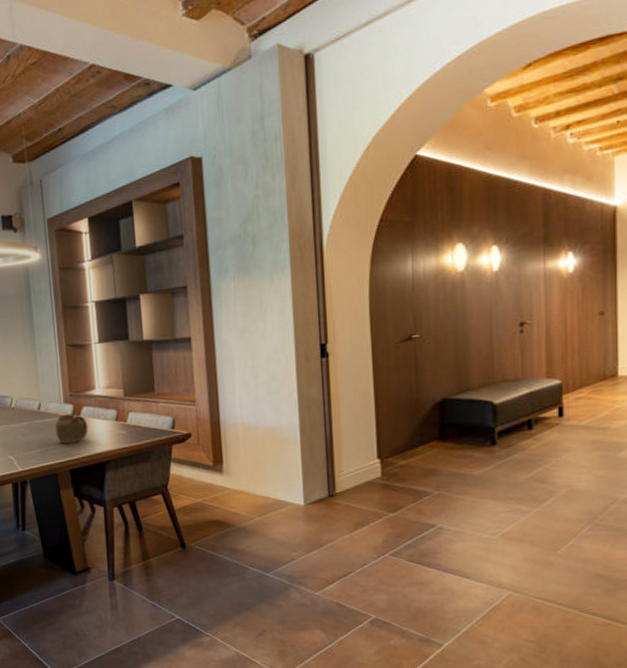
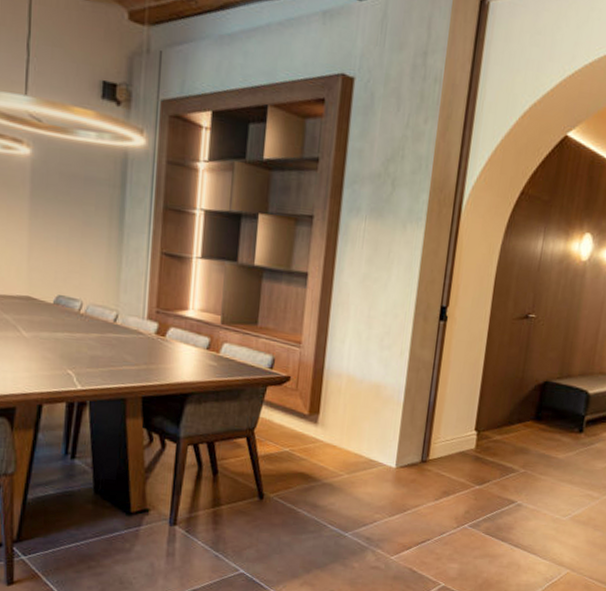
teapot: present [55,413,88,443] -> none [131,332,173,367]

